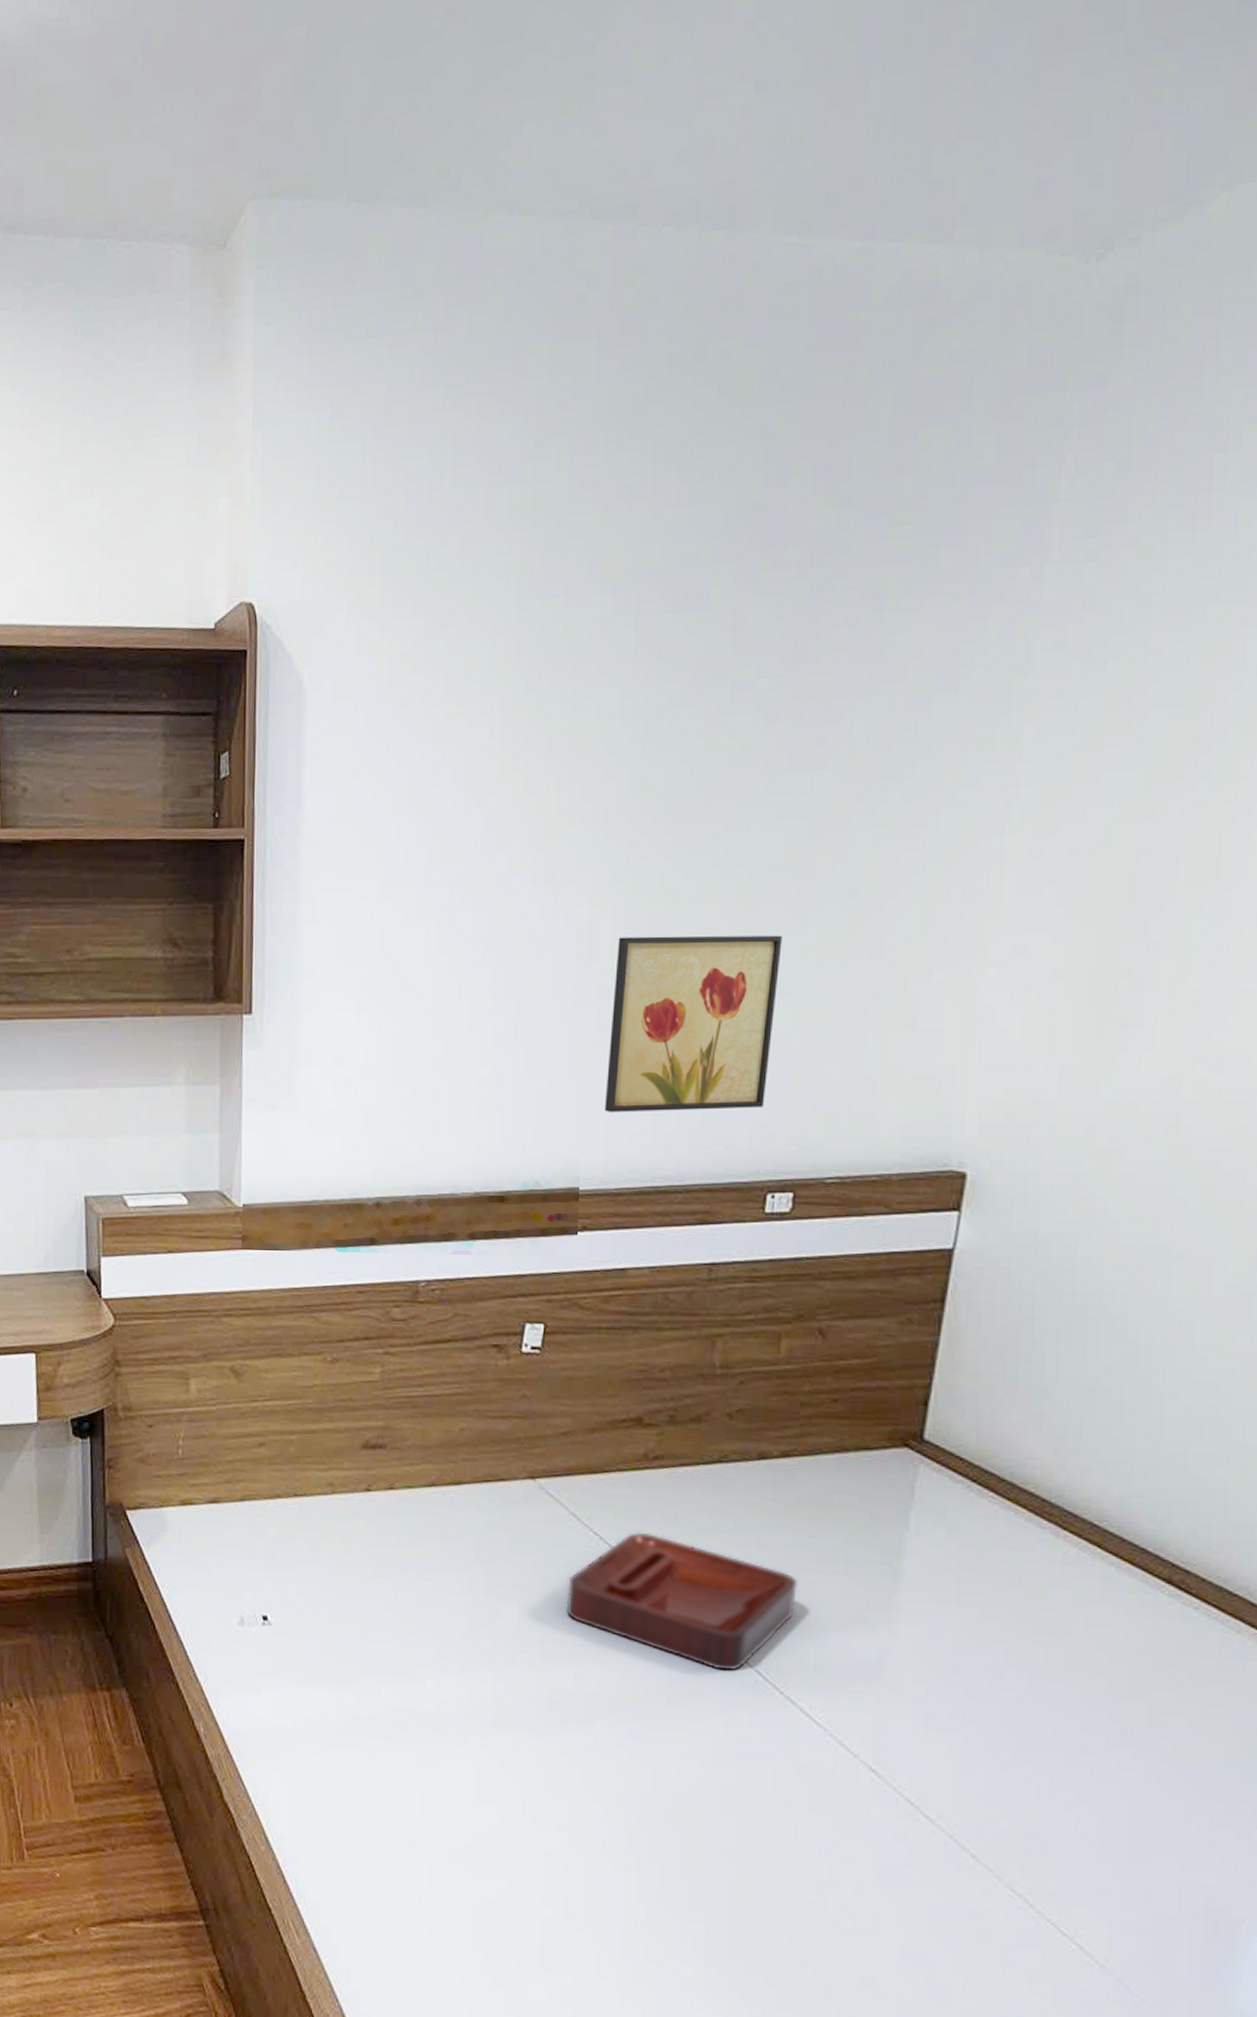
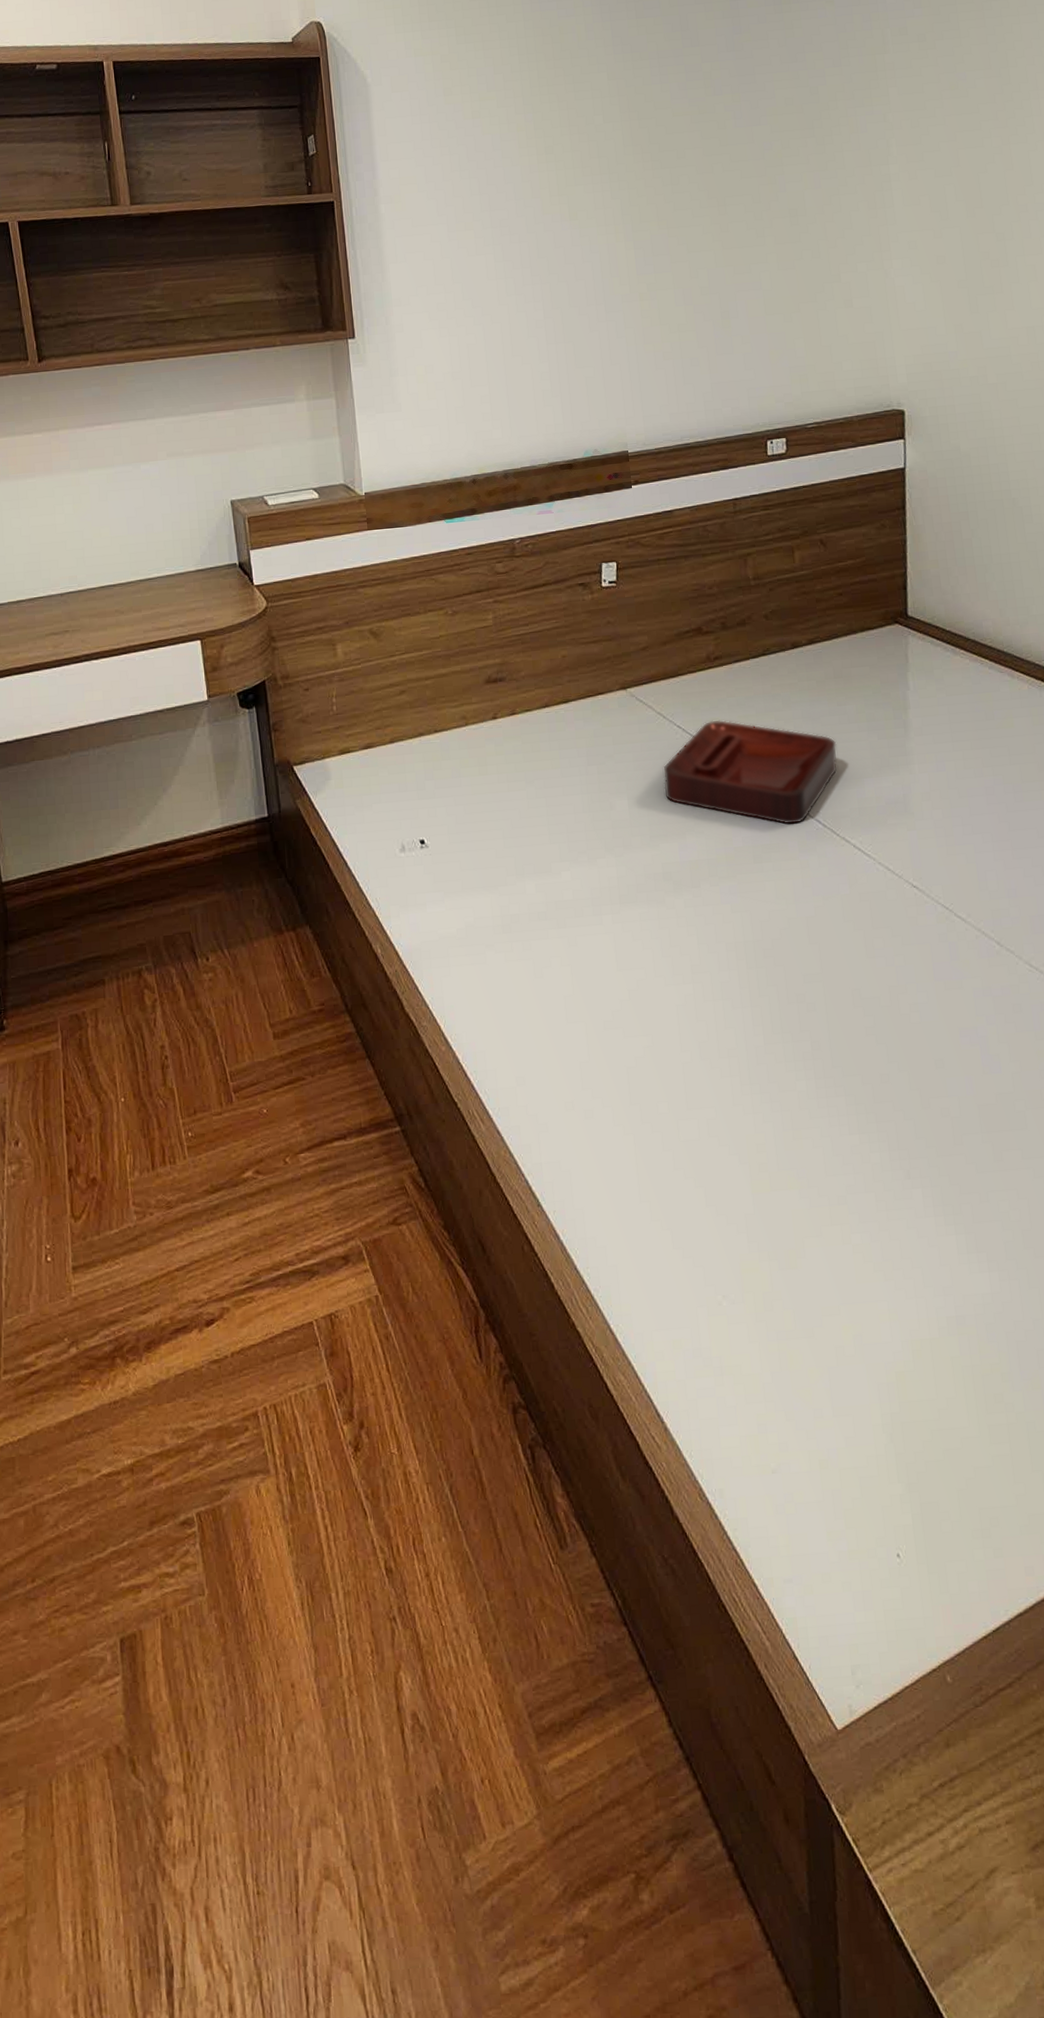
wall art: present [604,935,782,1112] -> none [630,246,755,390]

